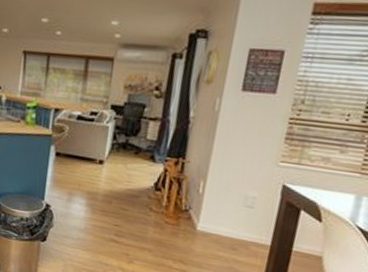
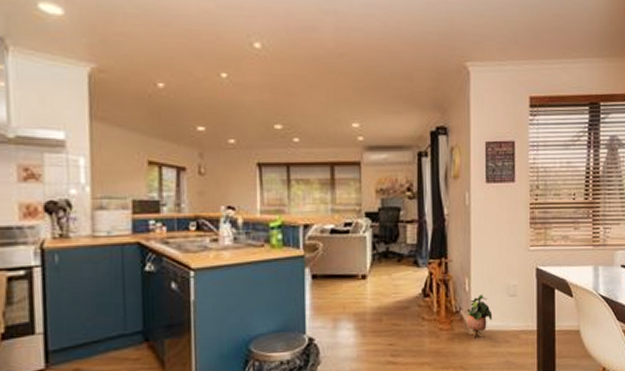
potted plant: none [193,199,224,240] -> present [466,294,493,338]

